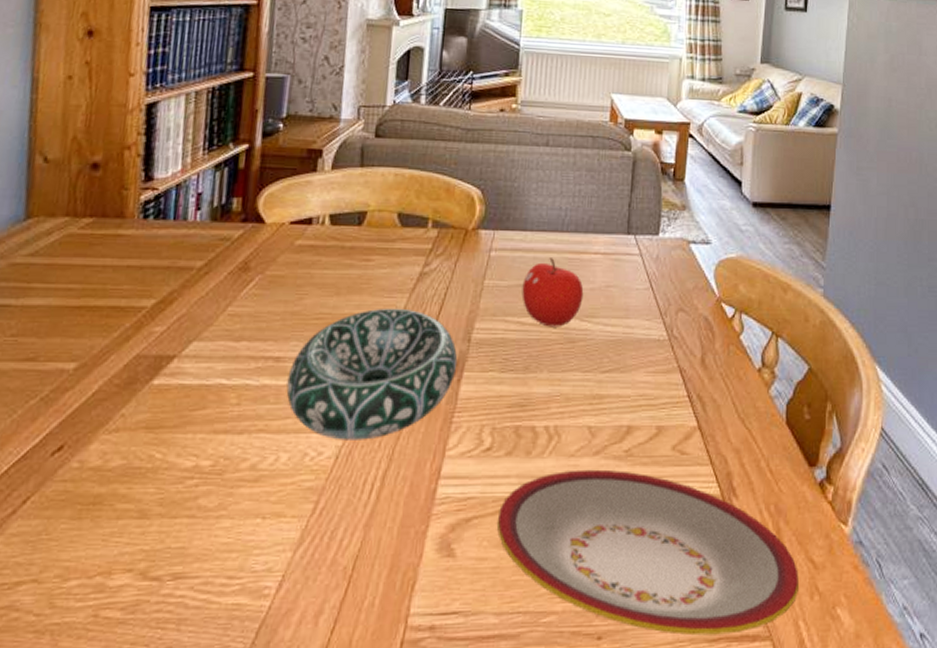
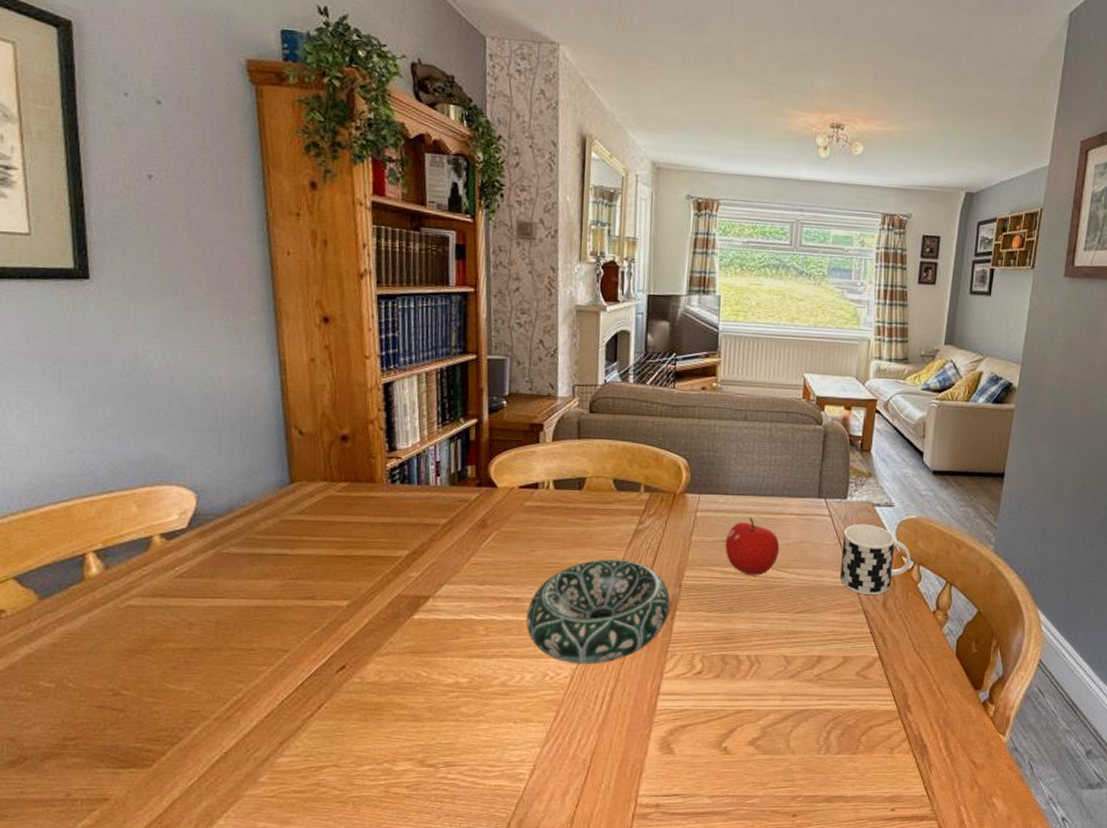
plate: present [496,469,799,636] -> none [708,689,962,816]
cup: none [652,264,732,350] -> present [840,523,911,596]

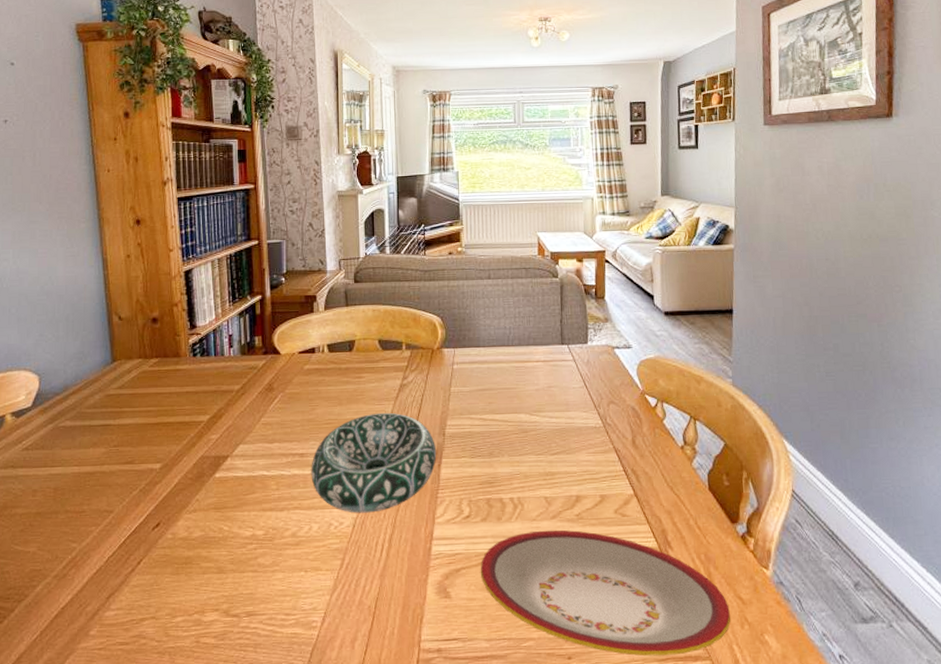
plate: none [708,689,962,816] -> present [480,530,731,657]
fruit: present [725,518,780,576] -> none [481,367,531,421]
cup: present [840,523,911,596] -> none [588,366,655,434]

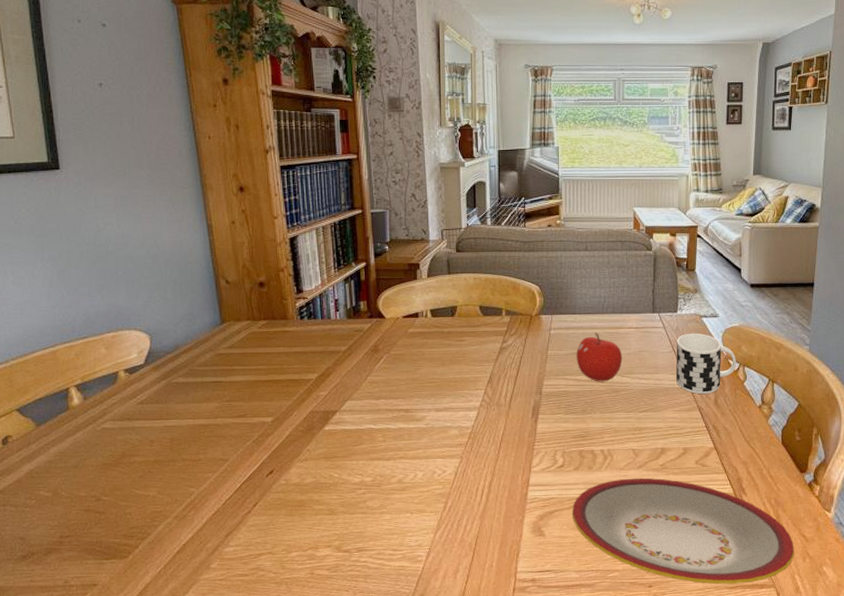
decorative bowl: present [311,412,437,513] -> none [415,373,534,463]
fruit: none [481,367,531,421] -> present [576,333,623,382]
cup: none [588,366,655,434] -> present [676,333,737,395]

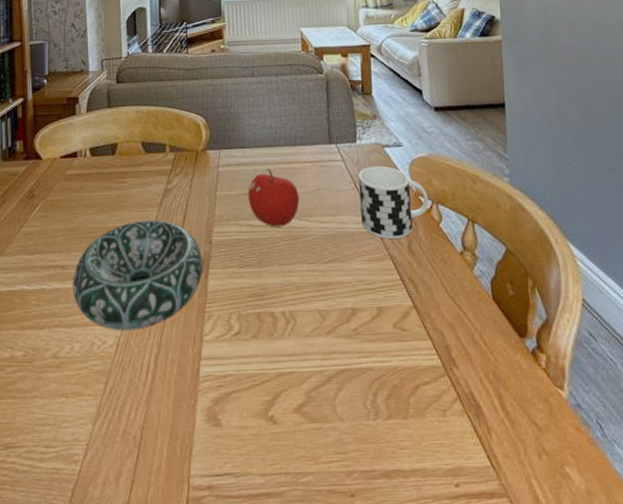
decorative bowl: none [415,373,534,463] -> present [73,219,204,331]
plate: present [572,478,794,585] -> none [252,347,527,493]

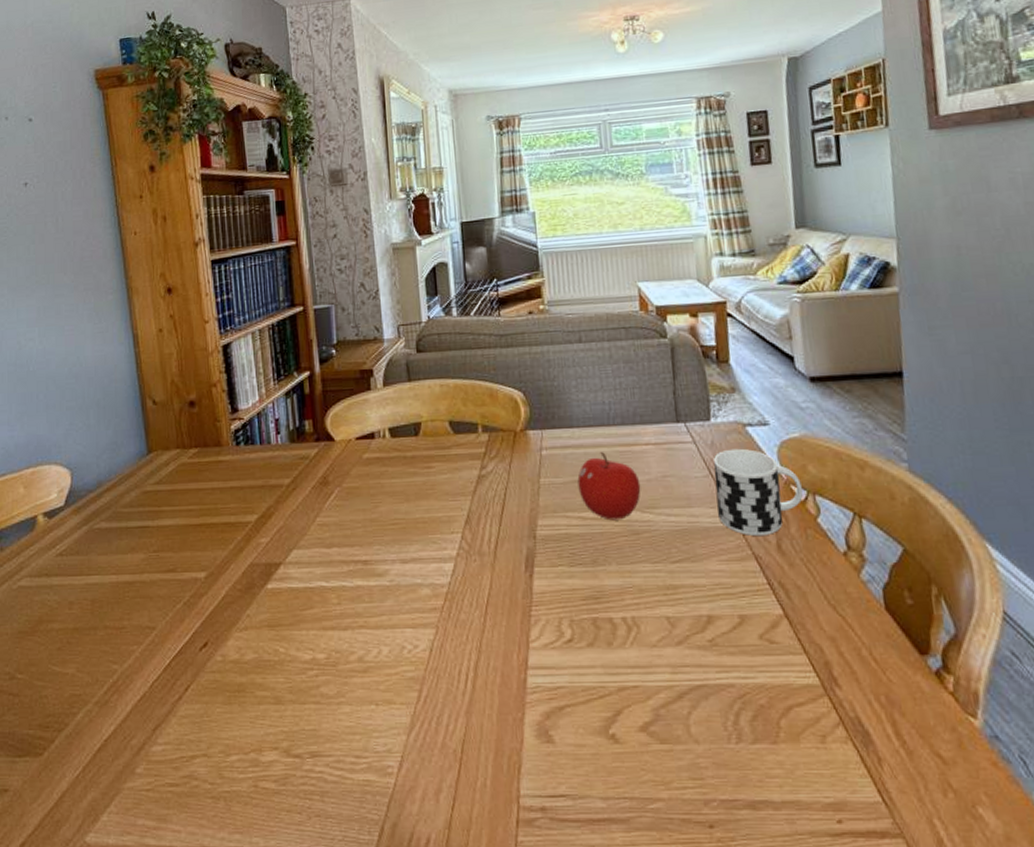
decorative bowl: present [73,219,204,331] -> none [376,510,527,634]

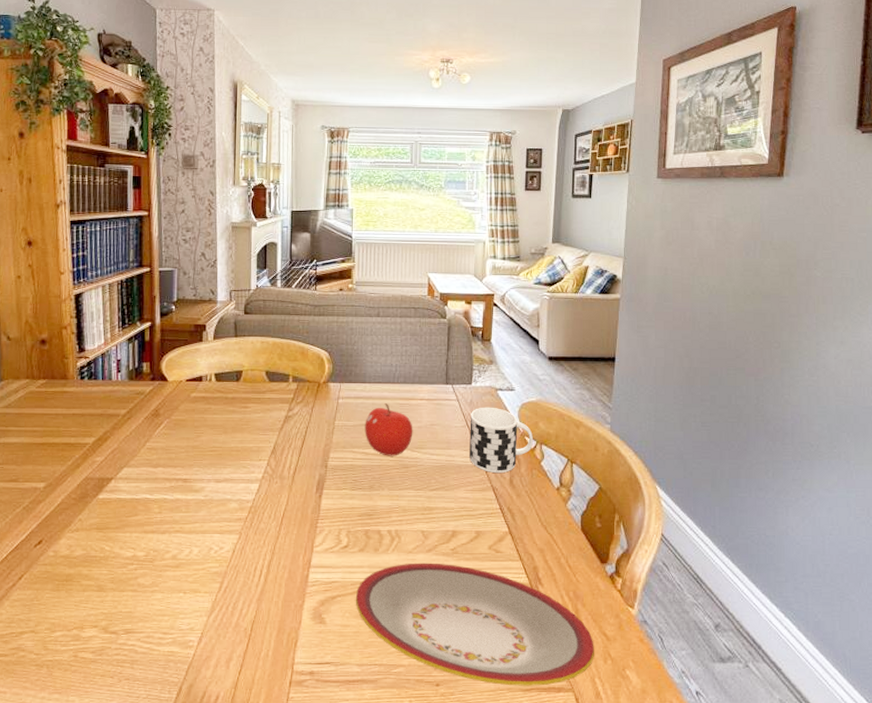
plate: none [589,659,928,829] -> present [355,563,594,686]

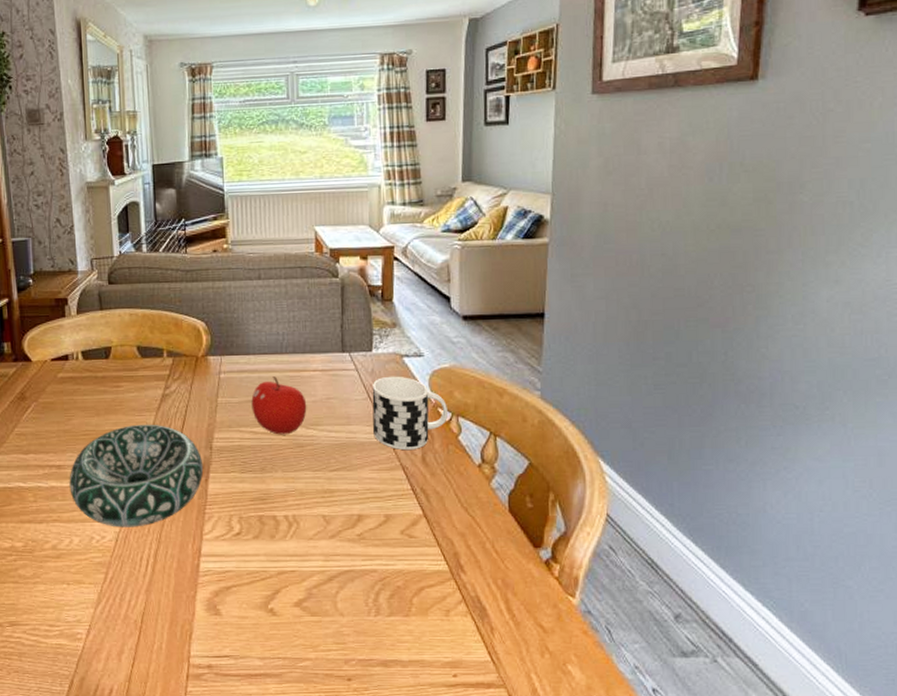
decorative bowl: none [193,442,318,539] -> present [69,424,204,528]
plate: present [355,563,594,686] -> none [252,550,529,682]

